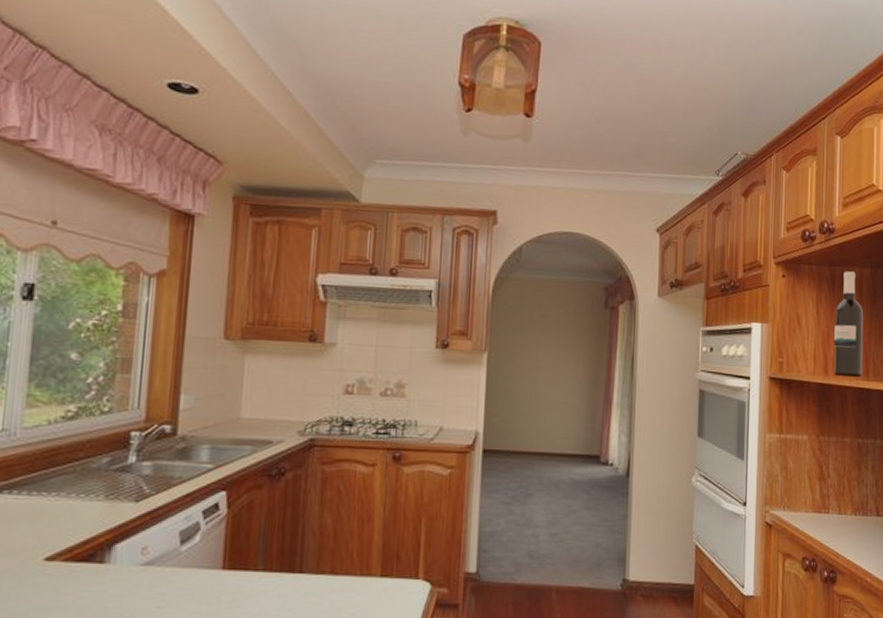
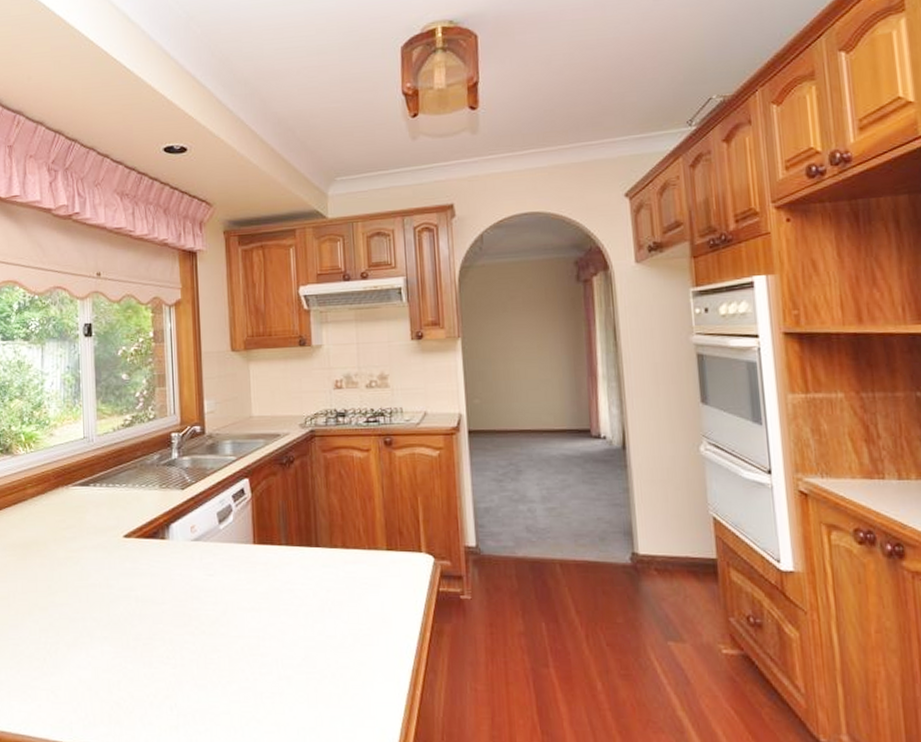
wine bottle: present [833,271,864,378] -> none [863,202,912,324]

